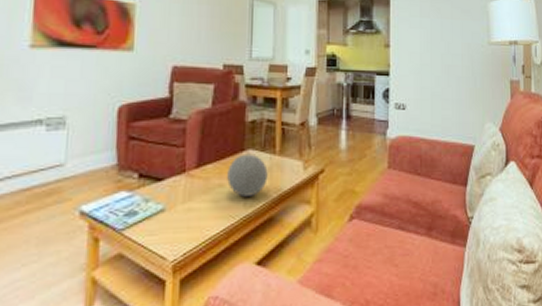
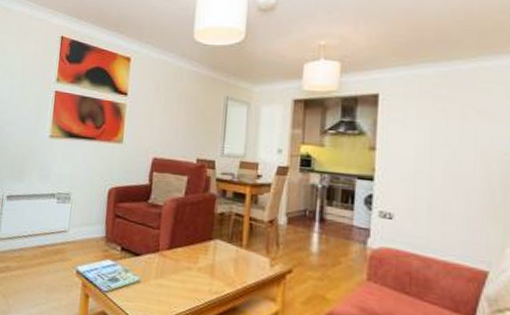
decorative ball: present [227,154,268,197] -> none [195,243,234,284]

